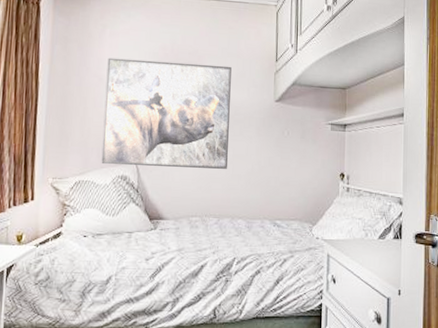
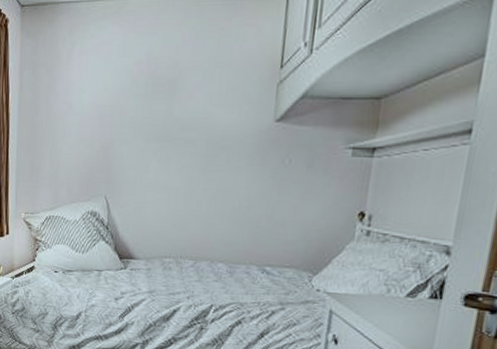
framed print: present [101,57,232,169] -> none [71,79,220,205]

